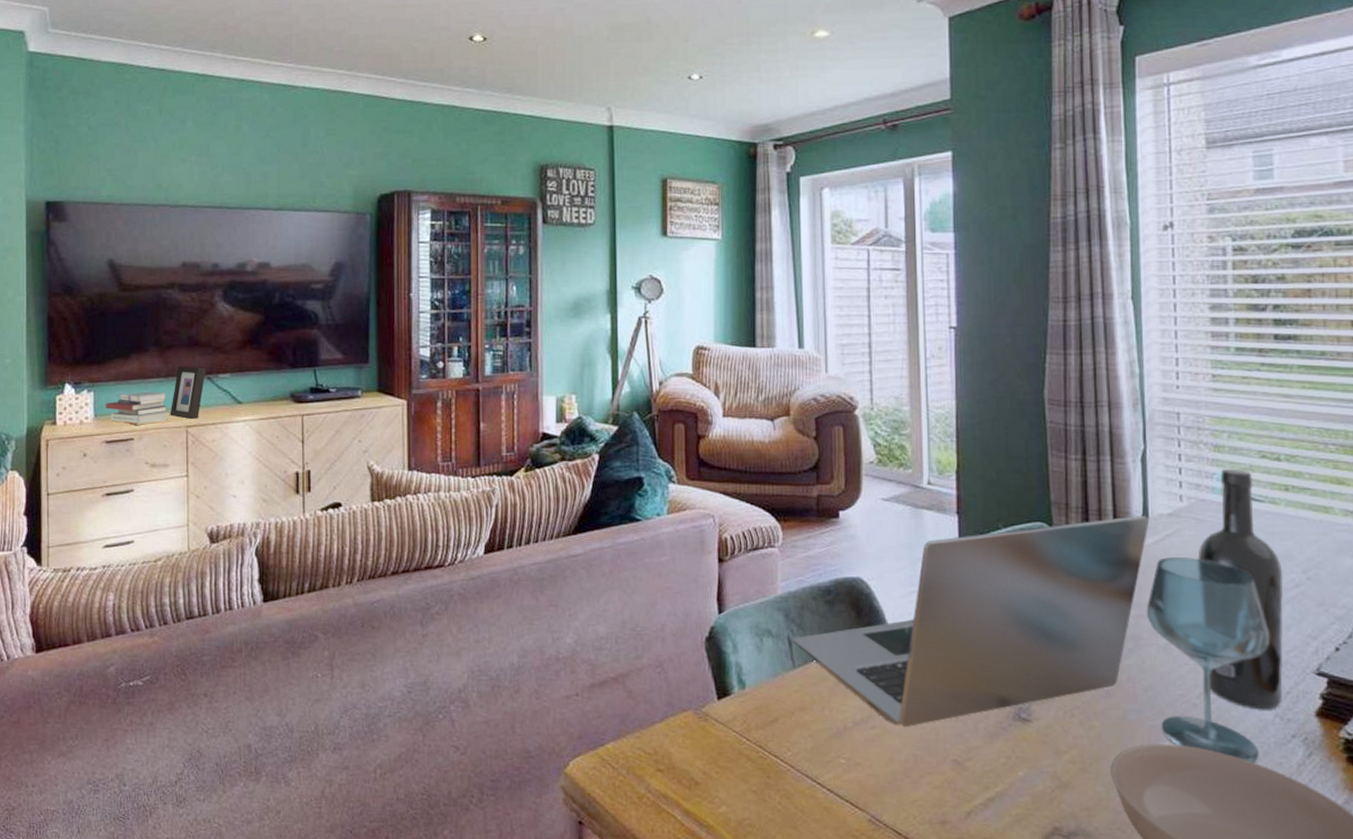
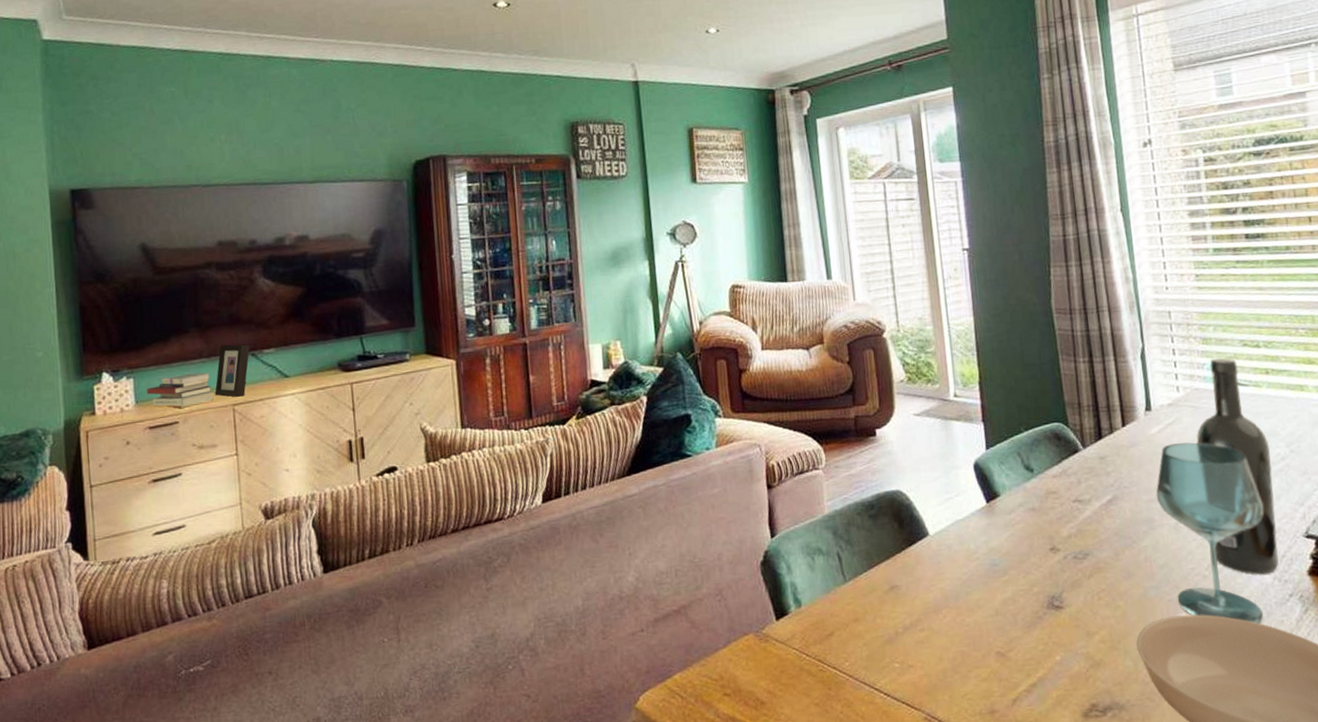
laptop: present [792,516,1150,728] -> none [842,408,1153,627]

